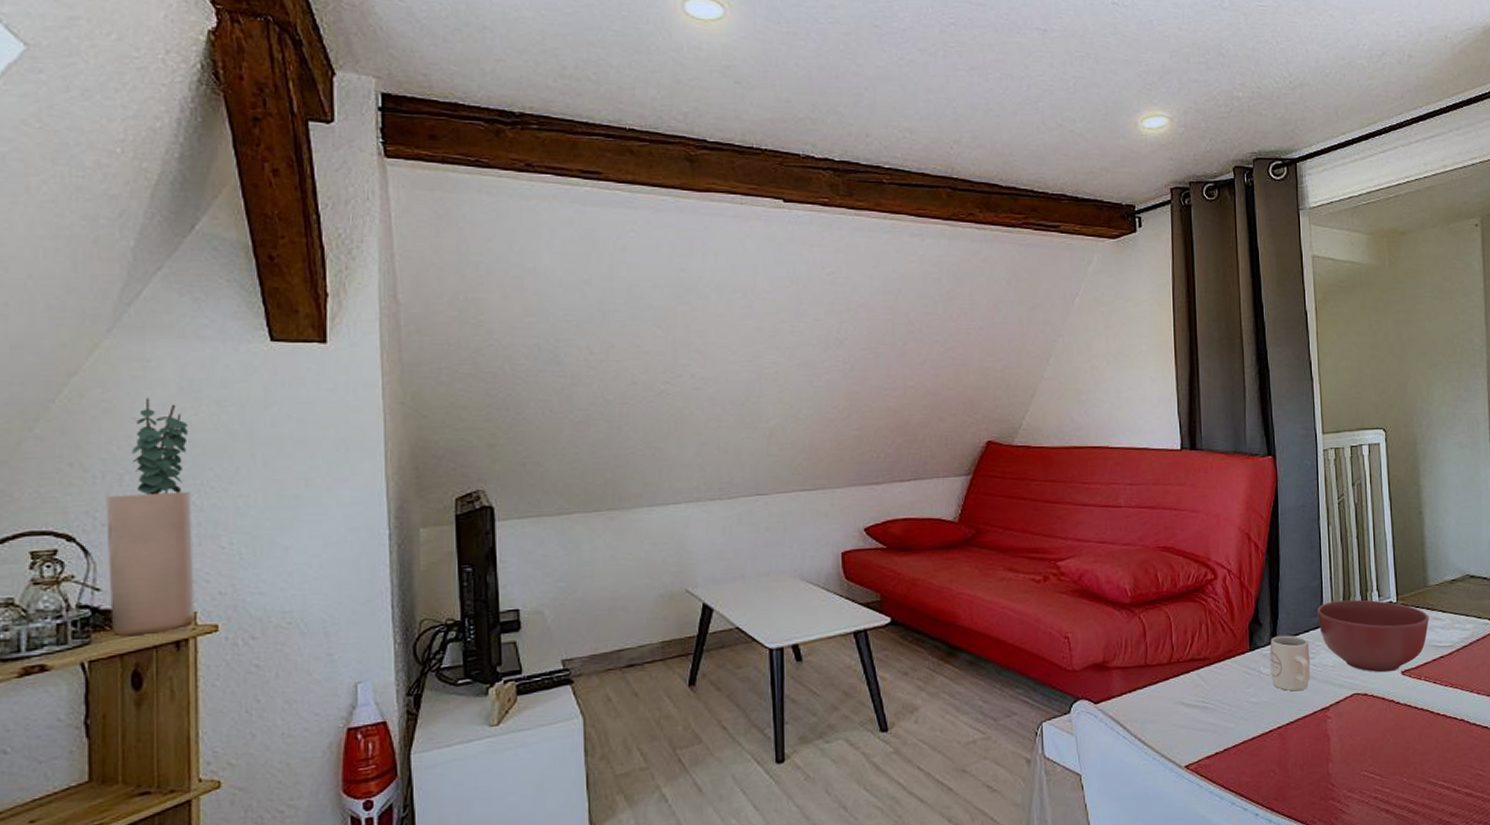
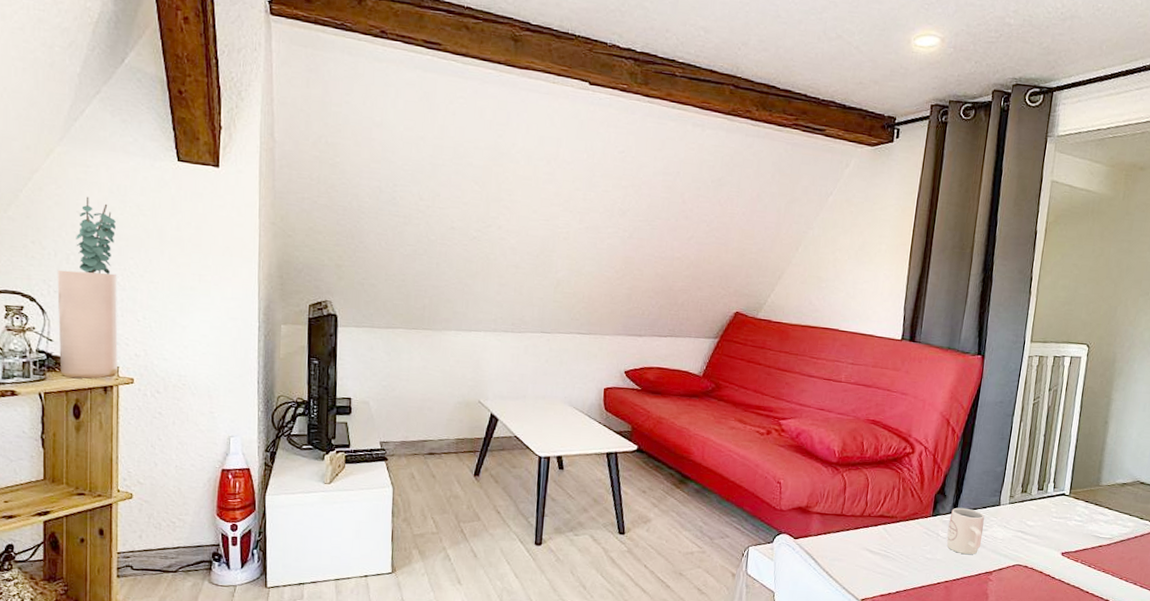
bowl: present [1317,599,1430,673] -> none [996,486,1096,552]

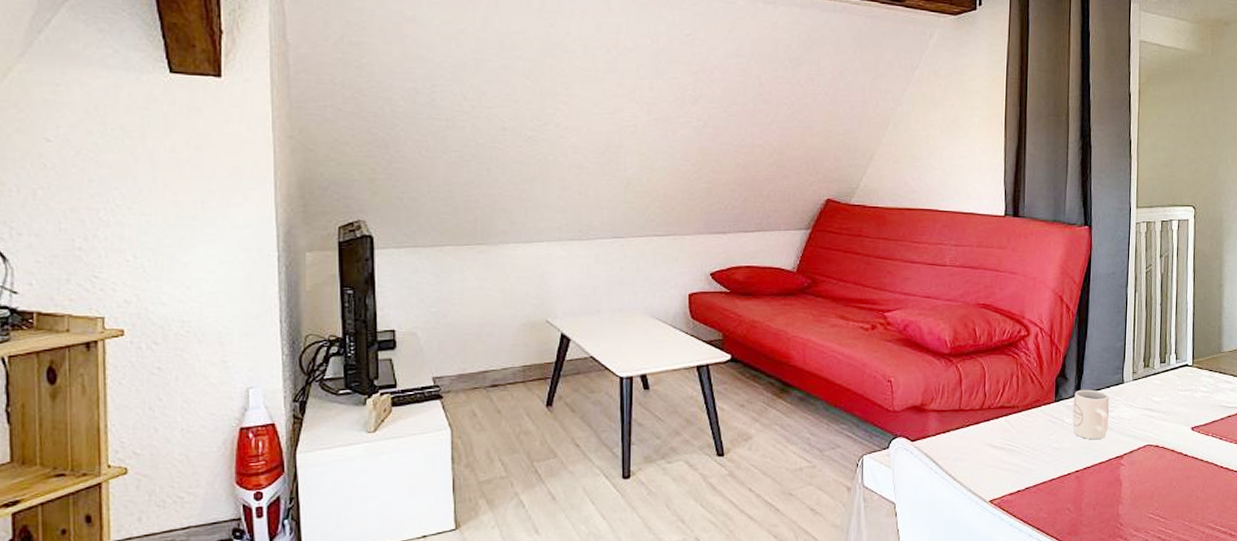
vase: present [57,196,118,379] -> none [21,120,103,335]

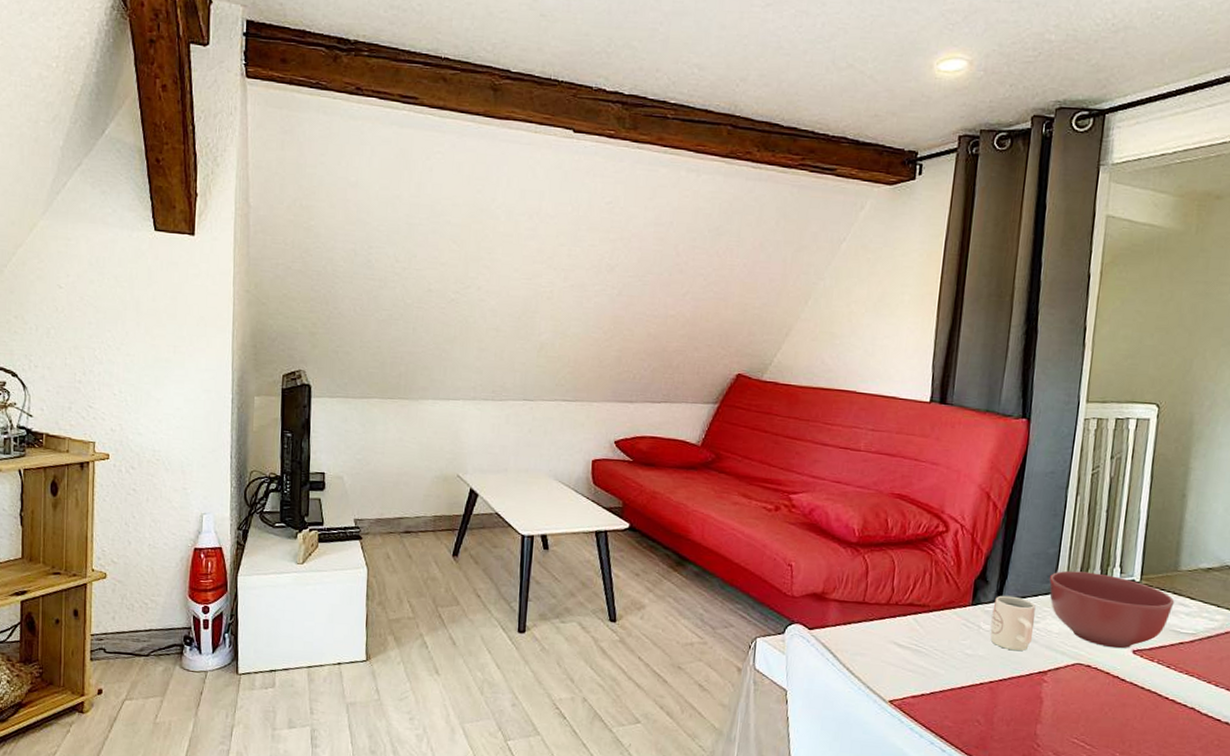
bowl: none [1119,361,1221,428] -> present [1049,570,1175,649]

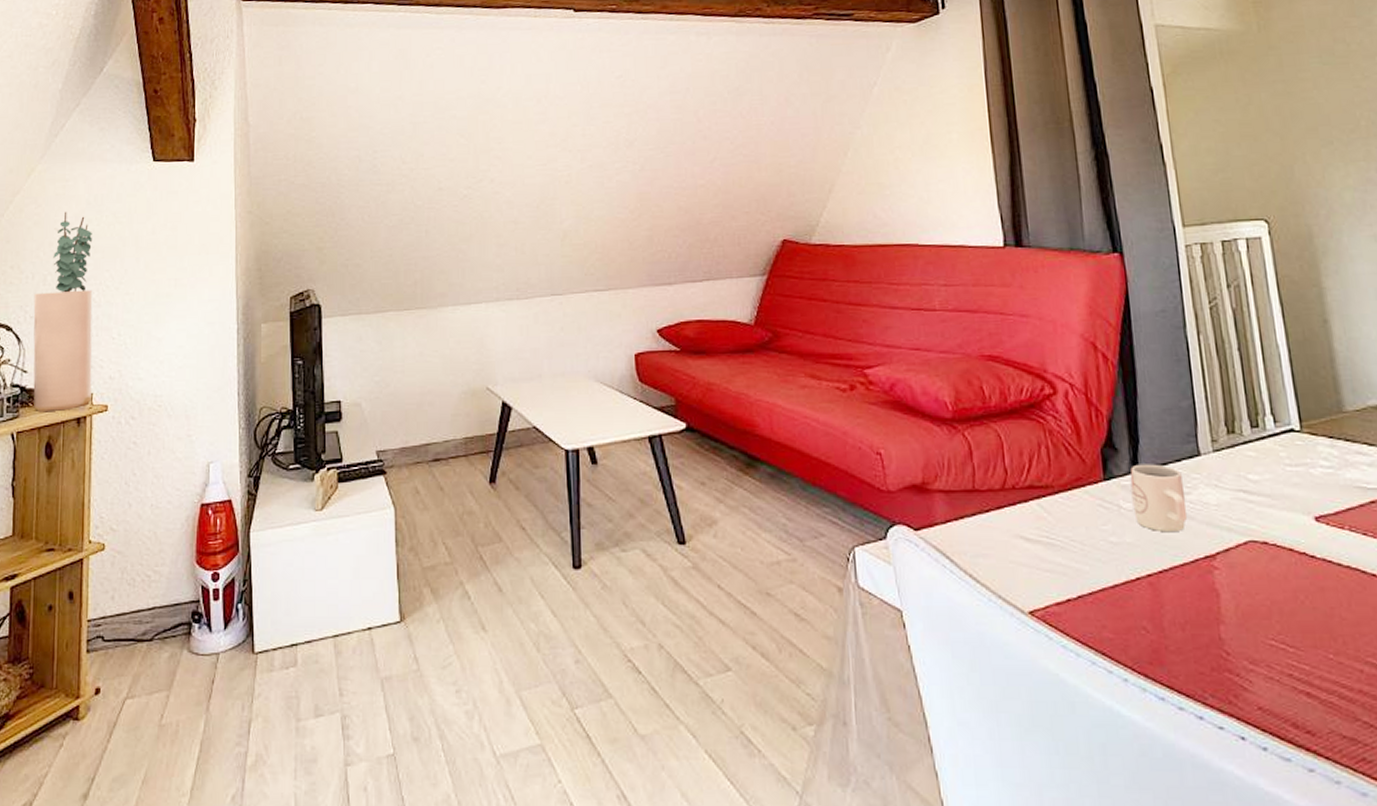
vase: none [37,269,95,455] -> present [33,211,93,411]
bowl: present [1049,570,1175,649] -> none [1190,425,1350,517]

